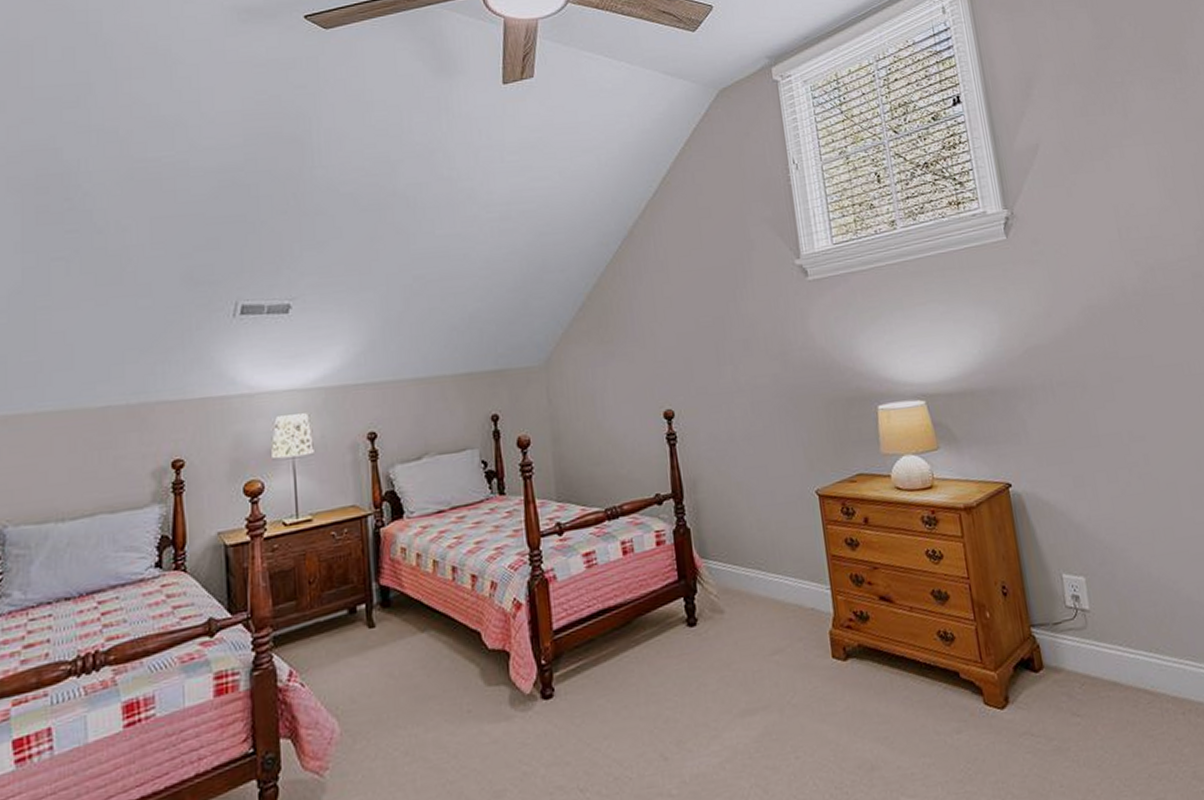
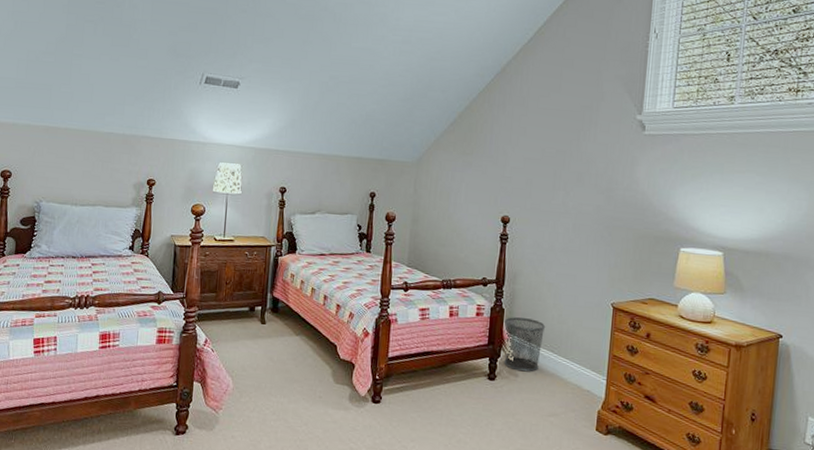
waste bin: none [692,533,747,606] -> present [504,317,546,372]

